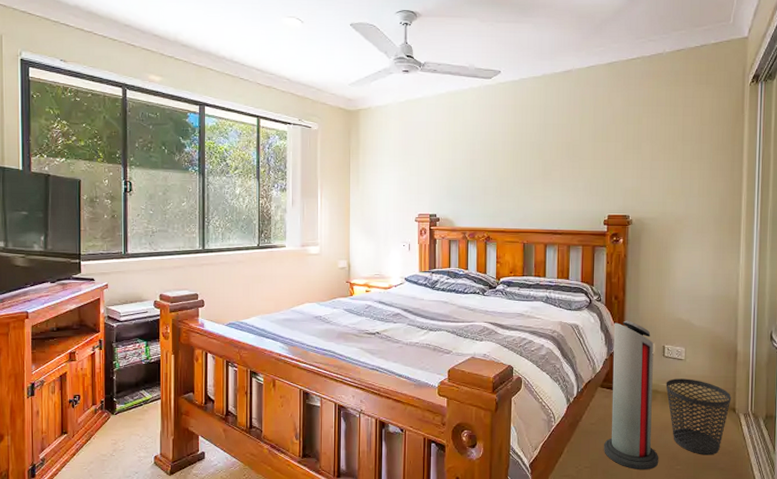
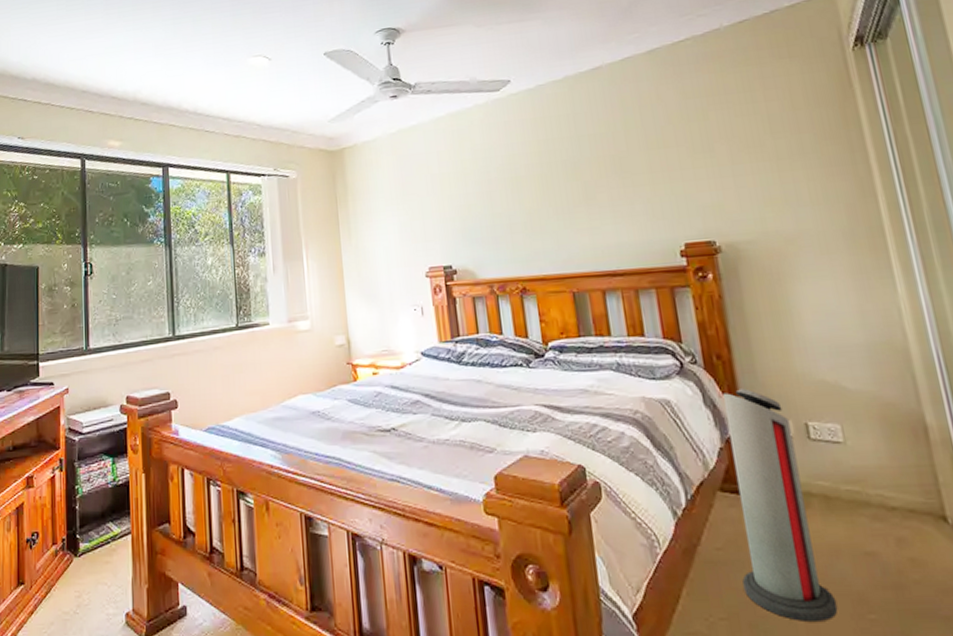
wastebasket: present [666,379,731,455] -> none [821,471,936,596]

